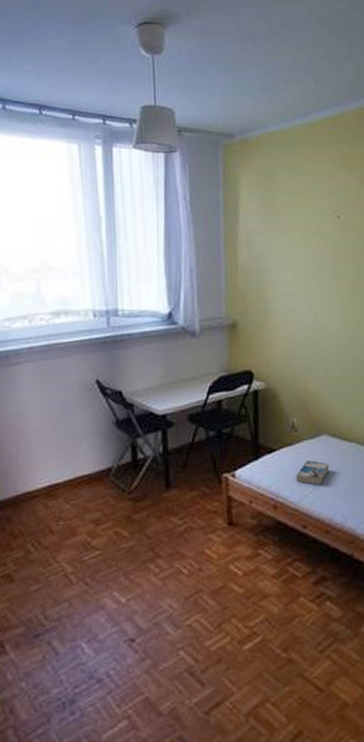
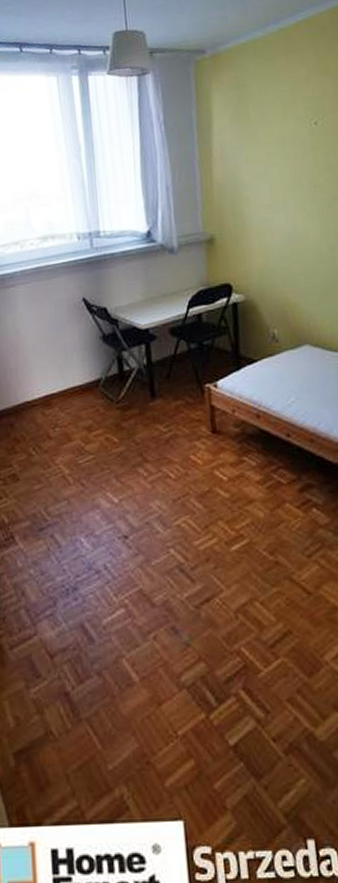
book: present [296,460,330,485] -> none [278,370,313,395]

